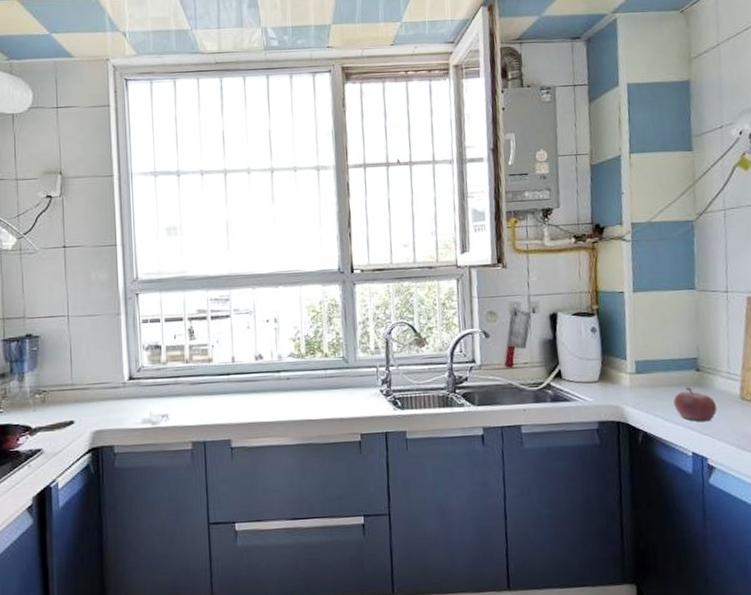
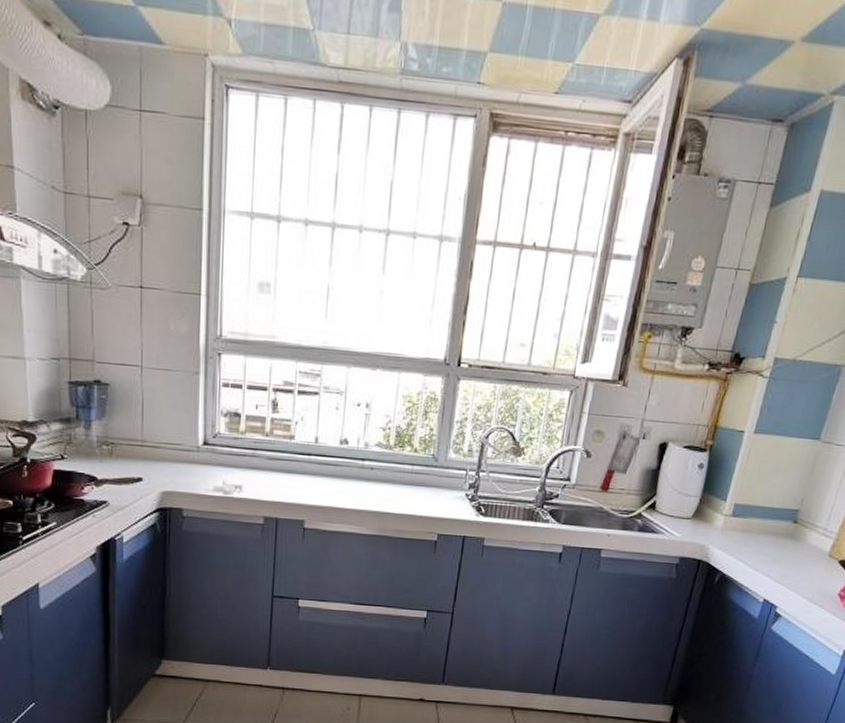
fruit: present [674,387,717,422] -> none [760,537,803,573]

